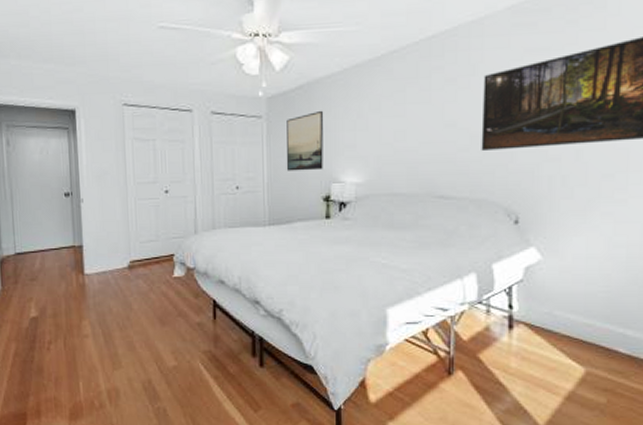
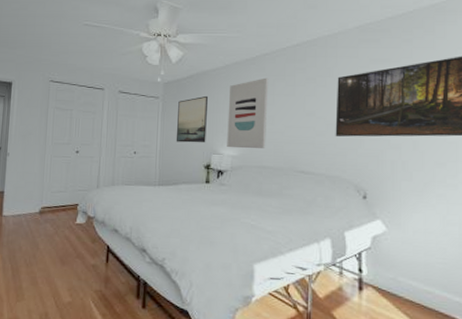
wall art: none [349,82,398,174] -> present [227,77,269,149]

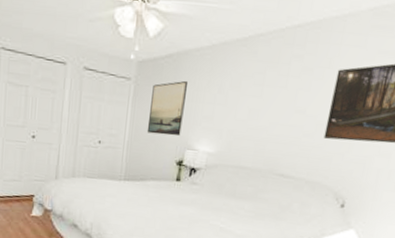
wall art: present [227,77,269,149] -> none [203,63,260,147]

